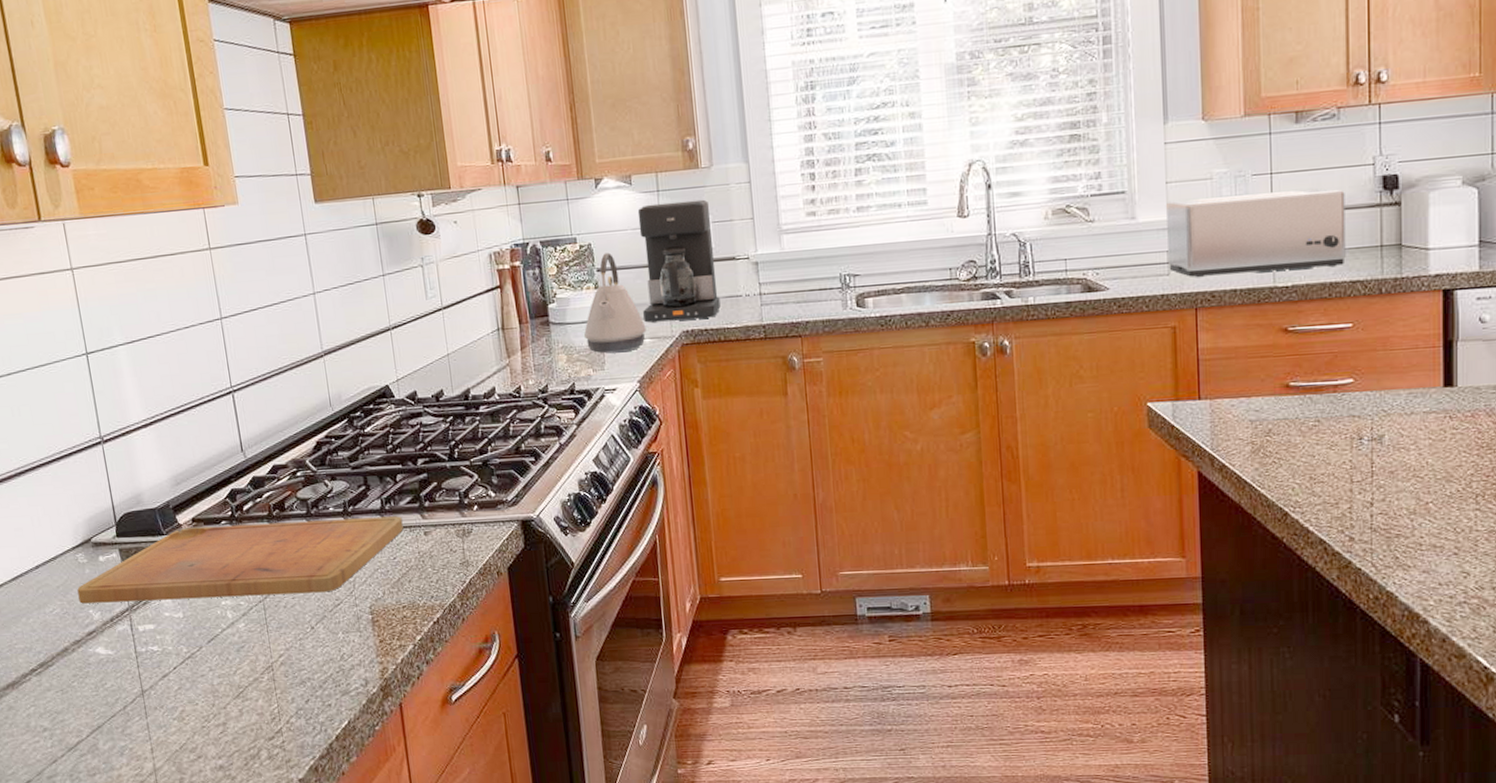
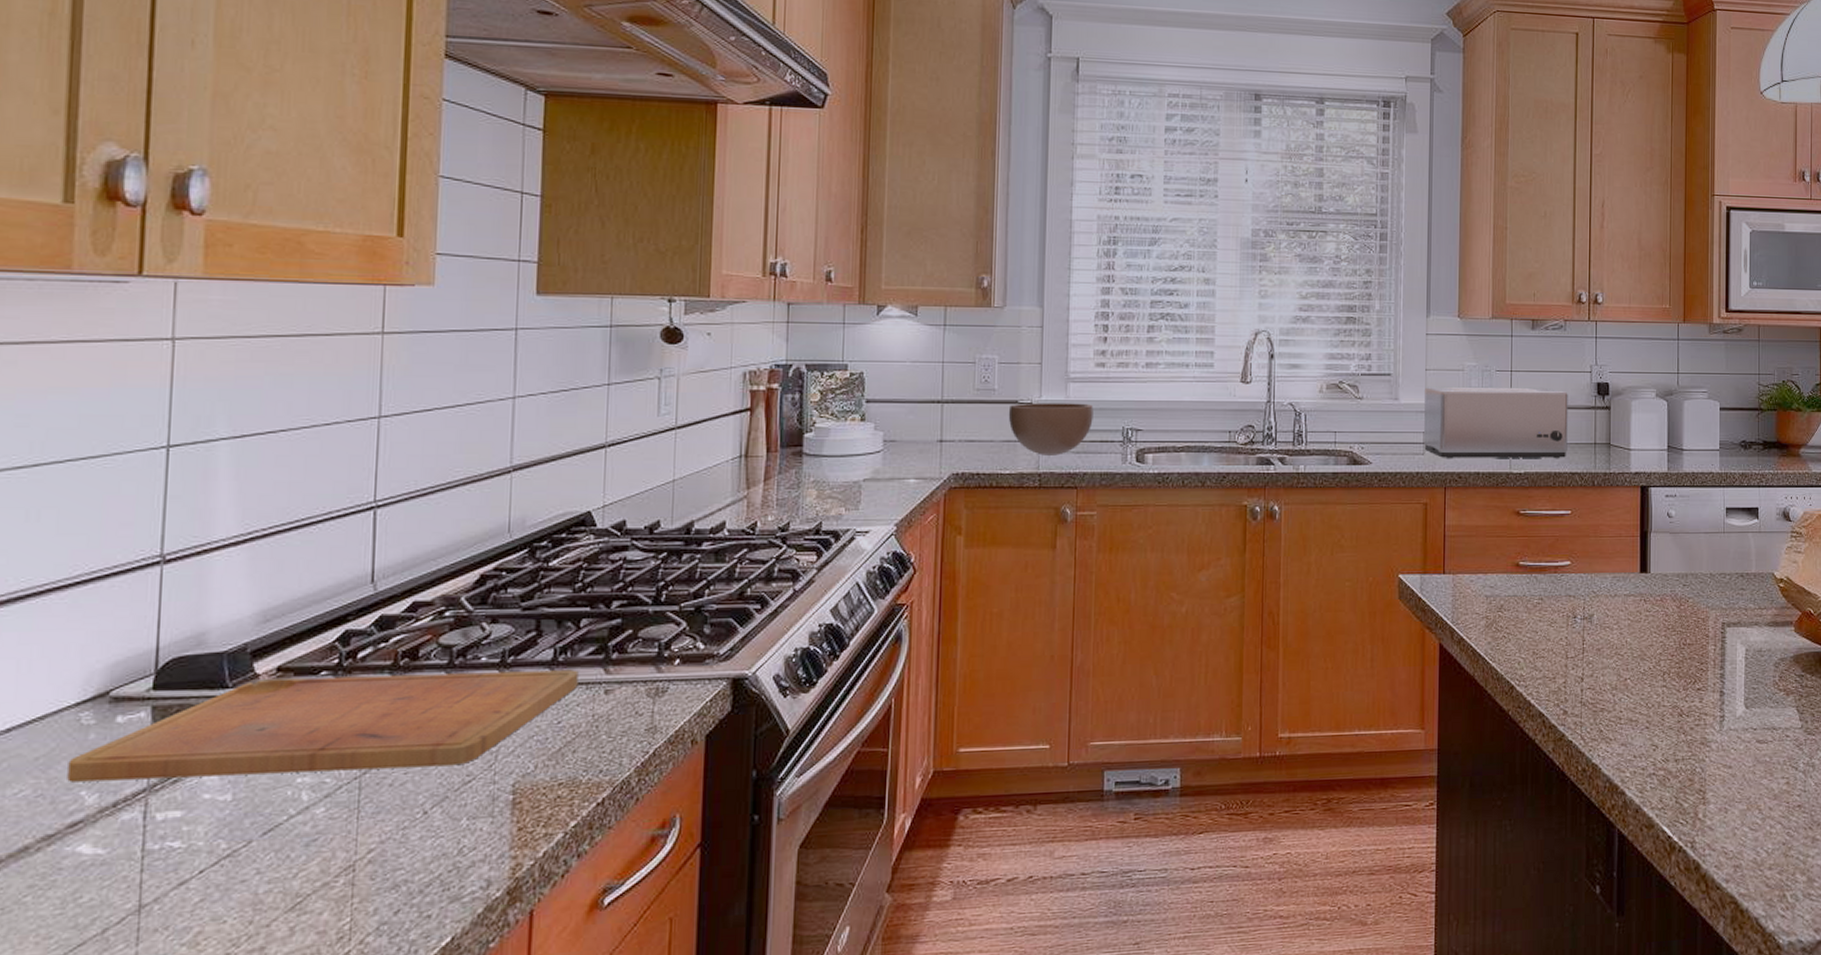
kettle: present [584,252,647,354] -> none [841,383,913,492]
coffee maker: present [637,199,721,324] -> none [911,338,997,463]
bowl: none [727,253,810,308] -> present [1008,402,1093,456]

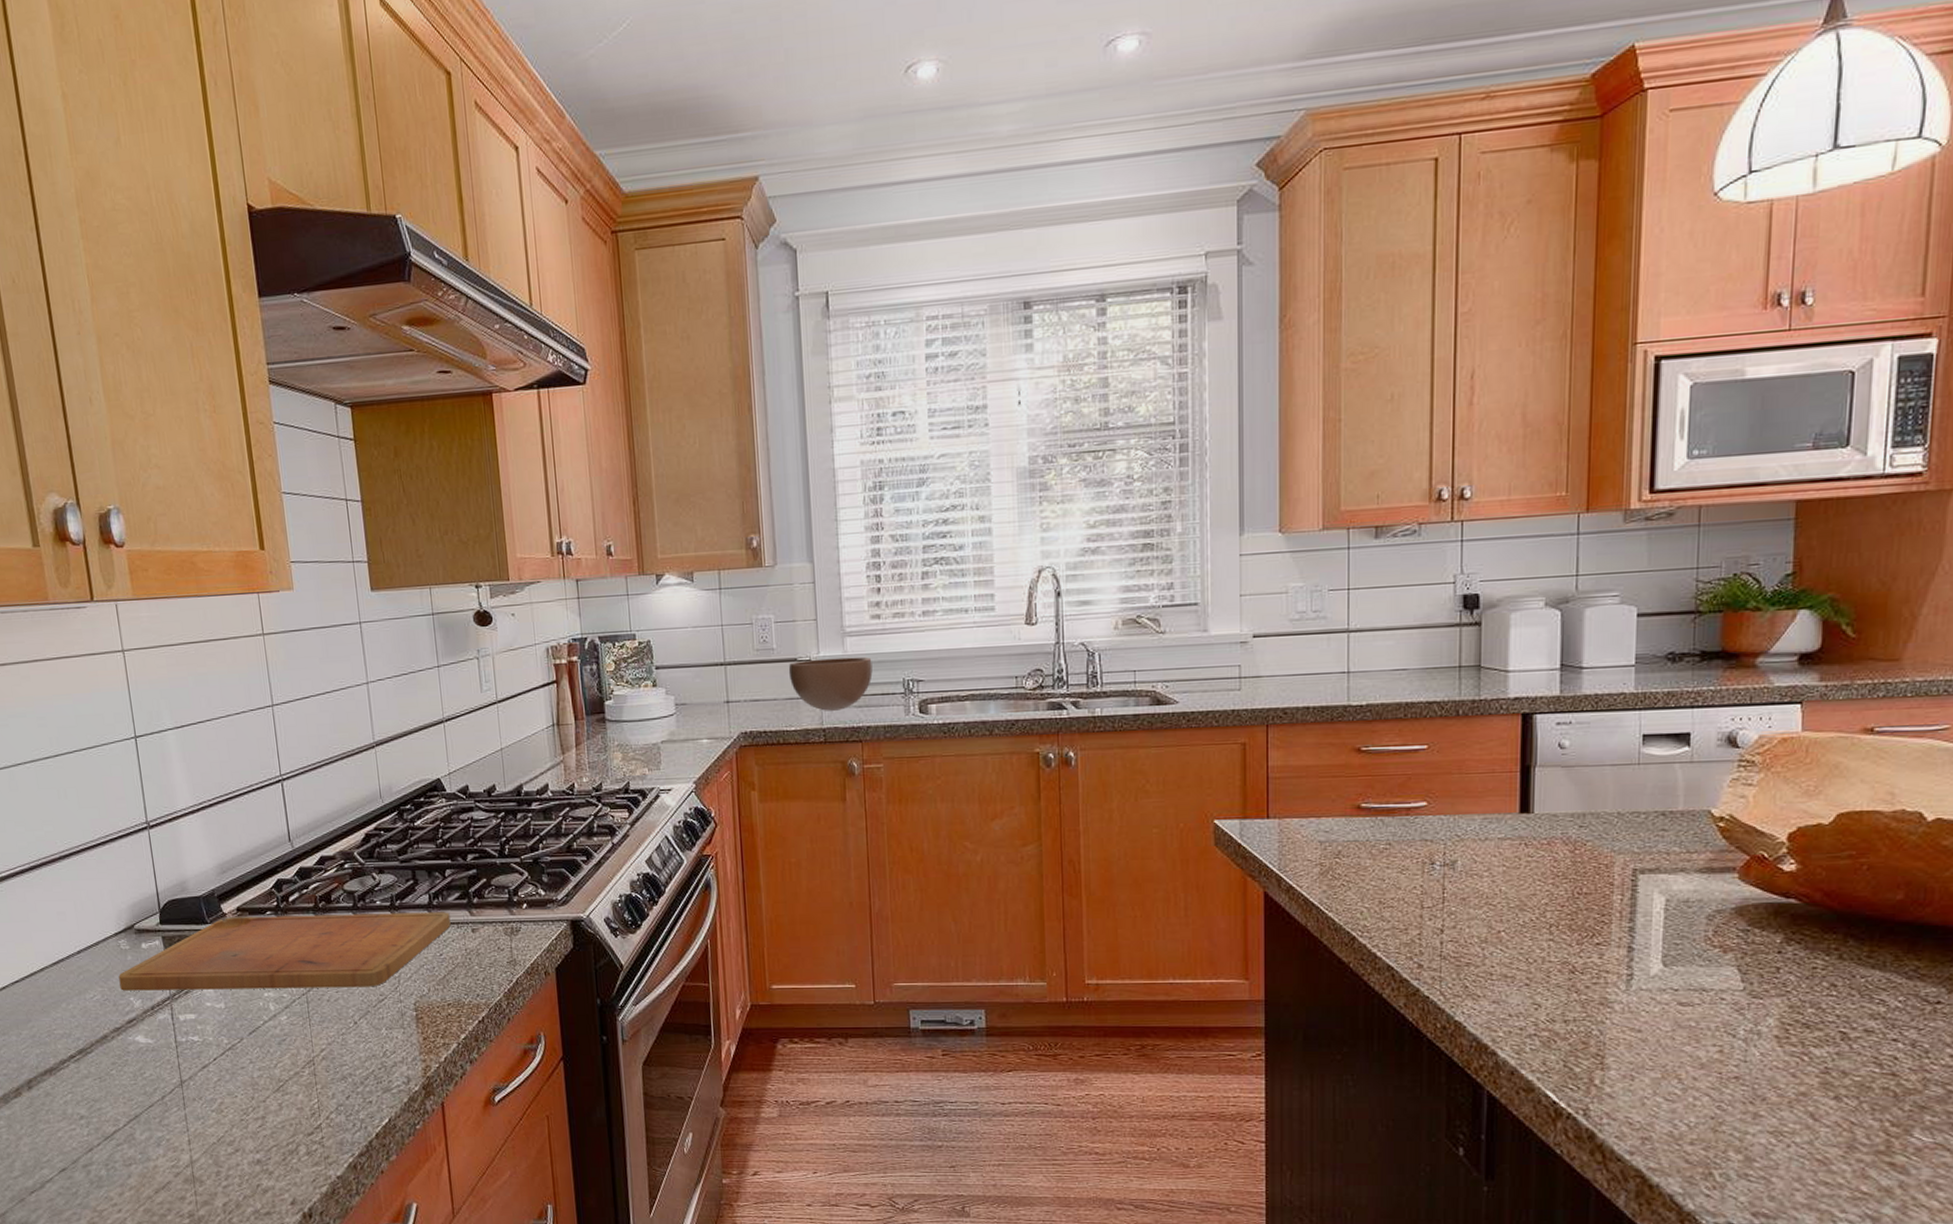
toaster: present [1424,386,1568,459] -> none [1240,605,1424,694]

